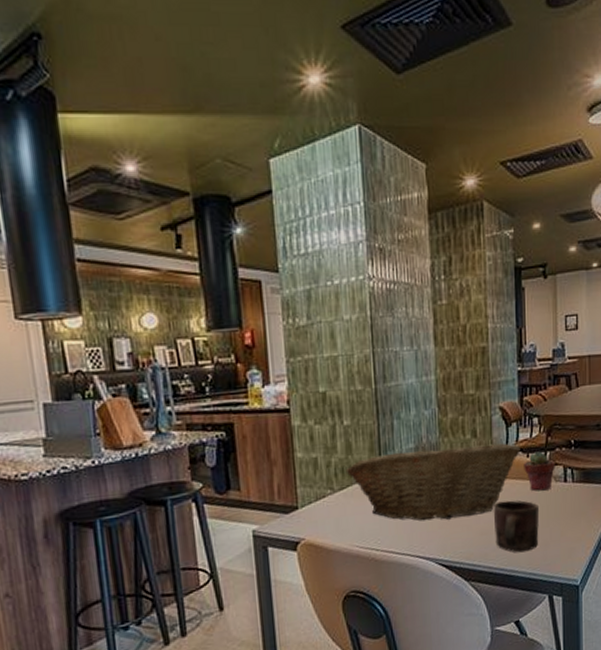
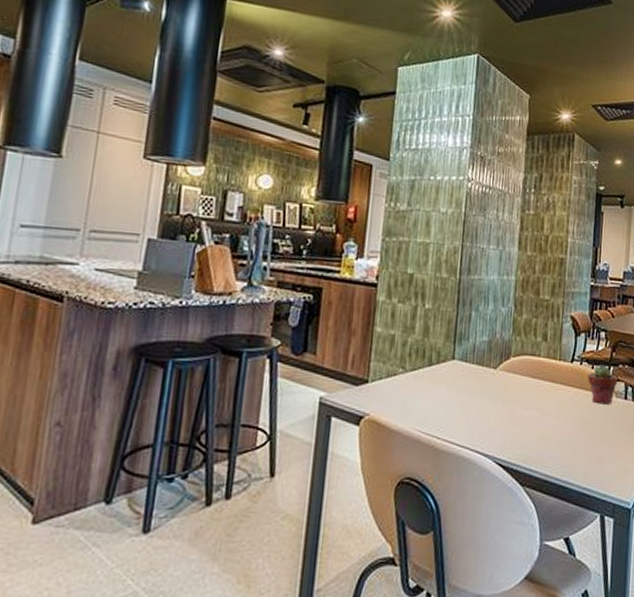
fruit basket: present [345,443,521,521] -> none [419,341,587,418]
mug: present [493,500,539,553] -> none [553,408,598,465]

